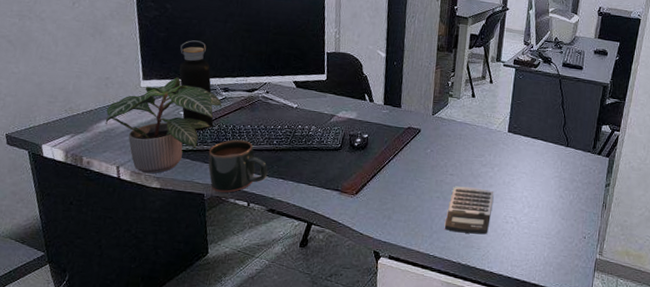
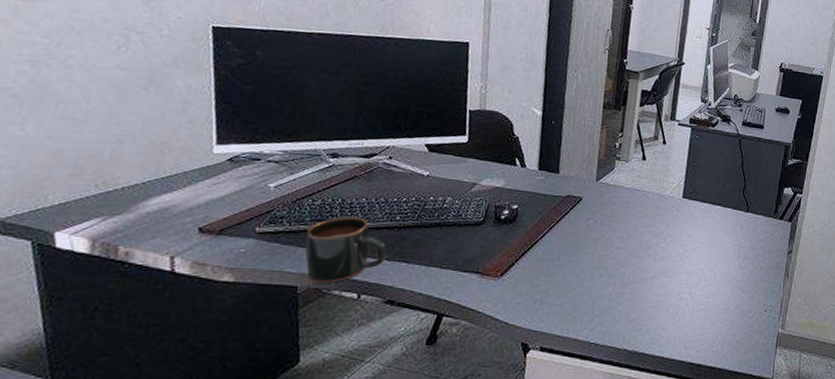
potted plant: present [105,77,222,174] -> none [156,141,329,264]
water bottle: present [179,40,214,132] -> none [269,95,315,208]
calculator: present [444,187,494,235] -> none [608,261,667,315]

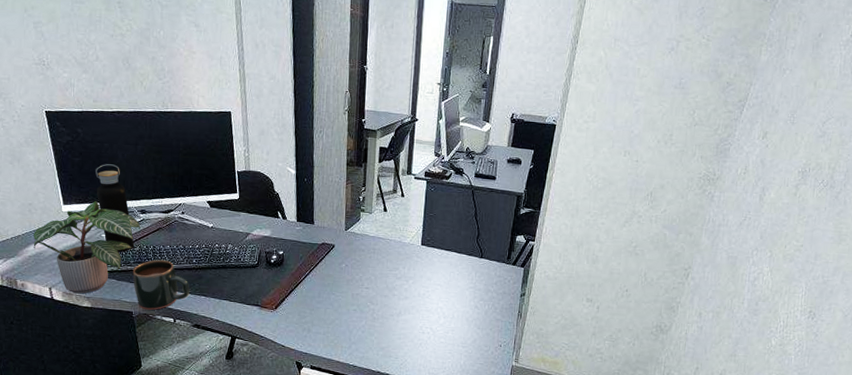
potted plant: none [156,141,329,264] -> present [33,201,141,294]
water bottle: none [269,95,315,208] -> present [95,164,135,253]

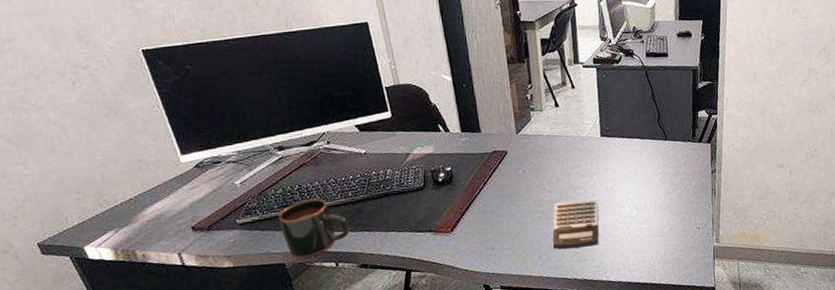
potted plant: present [33,201,141,294] -> none [149,145,281,255]
water bottle: present [95,164,135,253] -> none [215,100,276,199]
calculator: none [362,299,410,345] -> present [552,200,599,249]

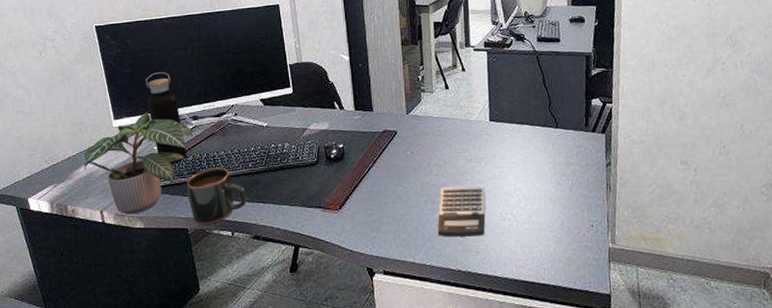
potted plant: none [149,145,281,255] -> present [84,112,193,215]
water bottle: none [215,100,276,199] -> present [146,72,188,165]

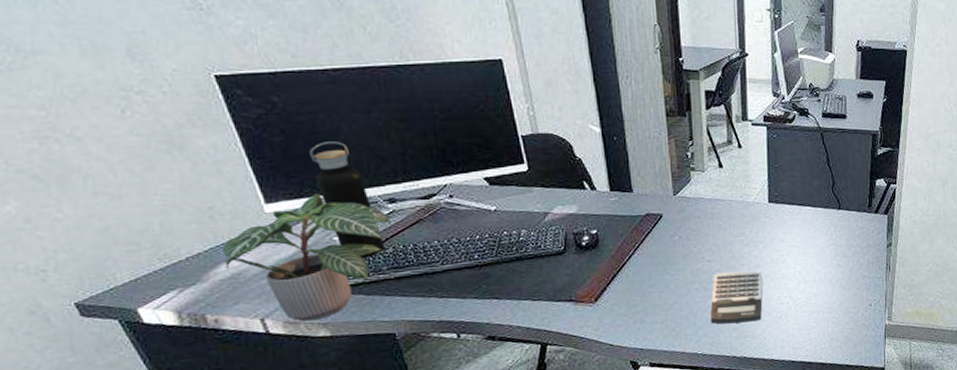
mug: present [186,167,248,224] -> none [387,260,476,328]

